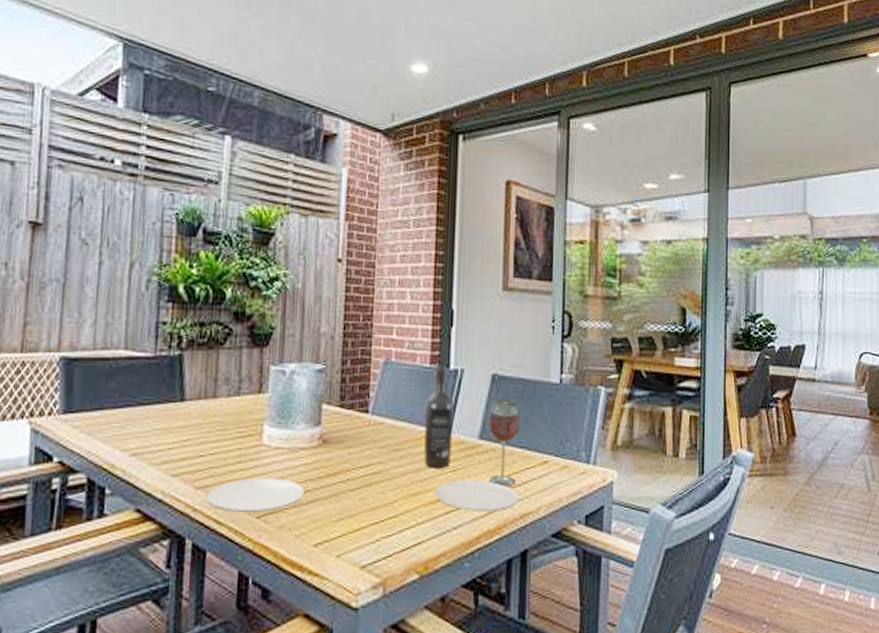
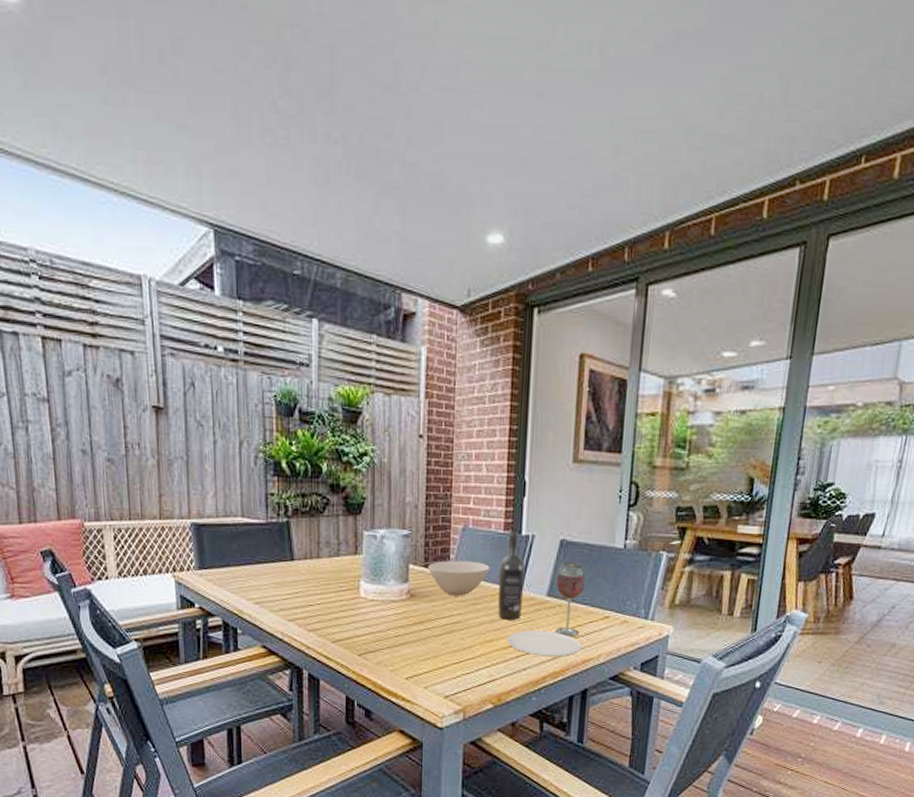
plate: present [206,478,305,514] -> none [317,624,397,652]
bowl: none [343,399,415,441] -> present [427,560,490,596]

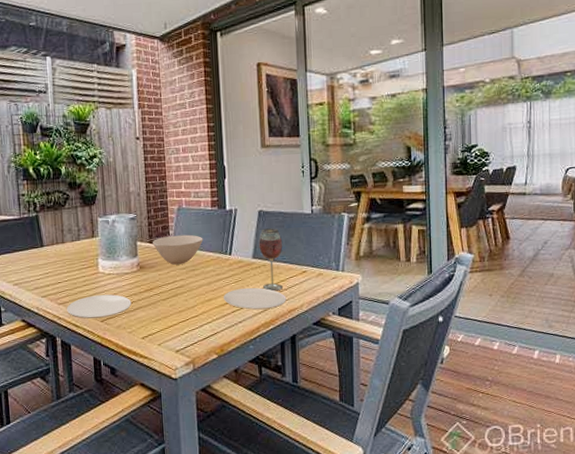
plate: none [317,624,397,652] -> present [66,294,132,319]
wine bottle: present [498,531,525,620] -> none [210,207,233,281]

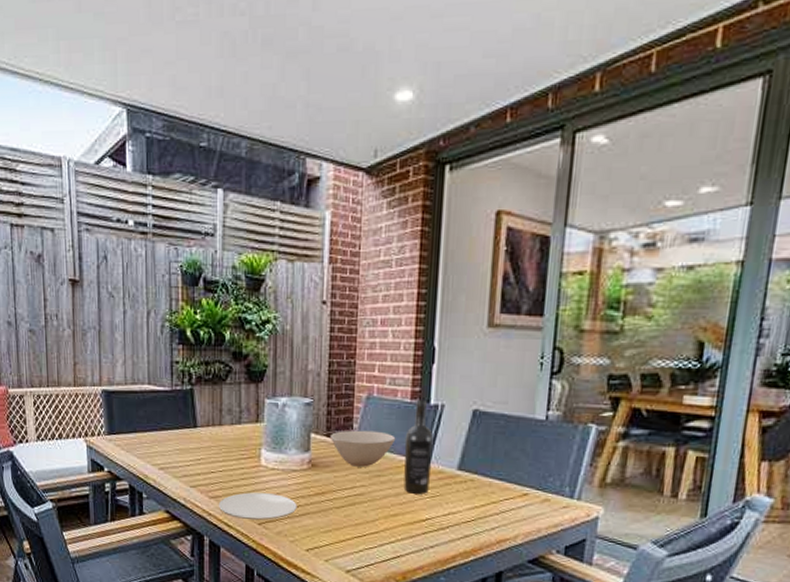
wine bottle: none [210,207,233,281] -> present [403,400,434,494]
plate: present [224,287,287,310] -> none [414,505,497,536]
wineglass: present [258,228,283,291] -> none [467,433,501,514]

